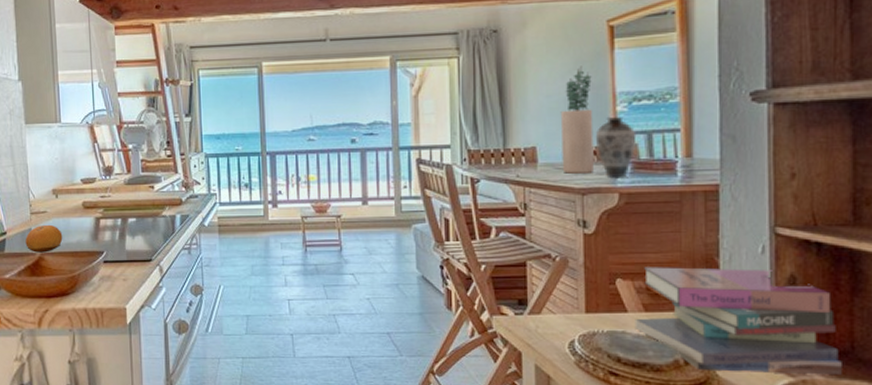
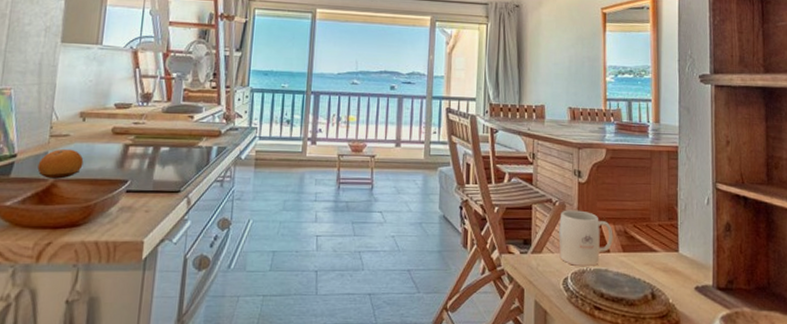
vase: present [560,66,593,174] -> none [564,42,589,131]
mug: none [561,265,631,329] -> present [558,210,613,267]
decorative vase: present [595,116,637,177] -> none [590,84,620,136]
books: present [635,267,842,376] -> none [615,213,762,308]

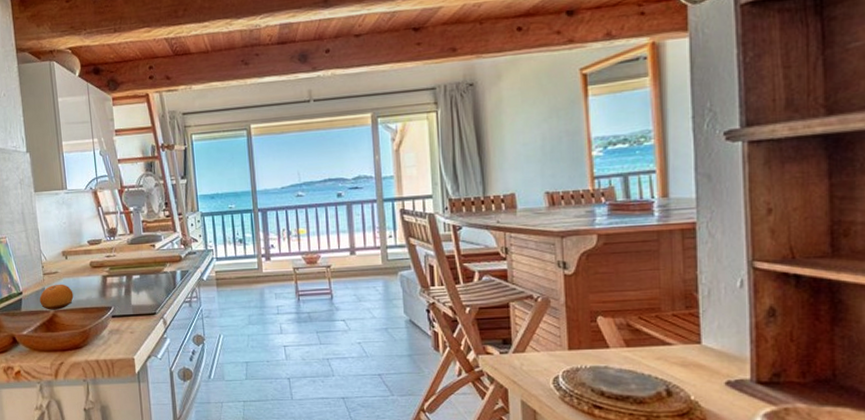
mug: present [558,210,613,267] -> none [543,305,613,365]

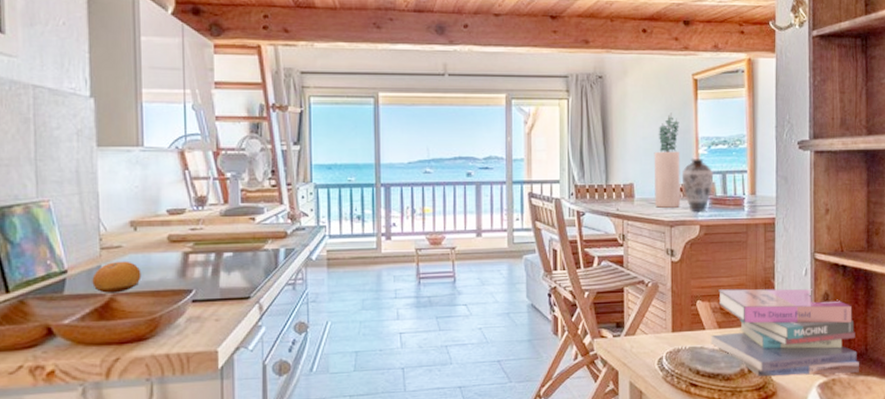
vase: none [537,114,572,218] -> present [654,113,680,208]
decorative vase: none [572,161,613,220] -> present [681,158,714,211]
books: none [616,303,824,403] -> present [710,288,859,377]

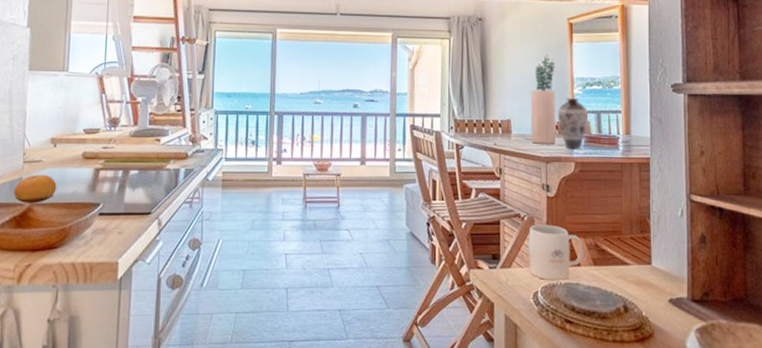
mug: none [652,290,708,346] -> present [528,224,584,281]
books: present [710,288,859,377] -> none [586,226,739,319]

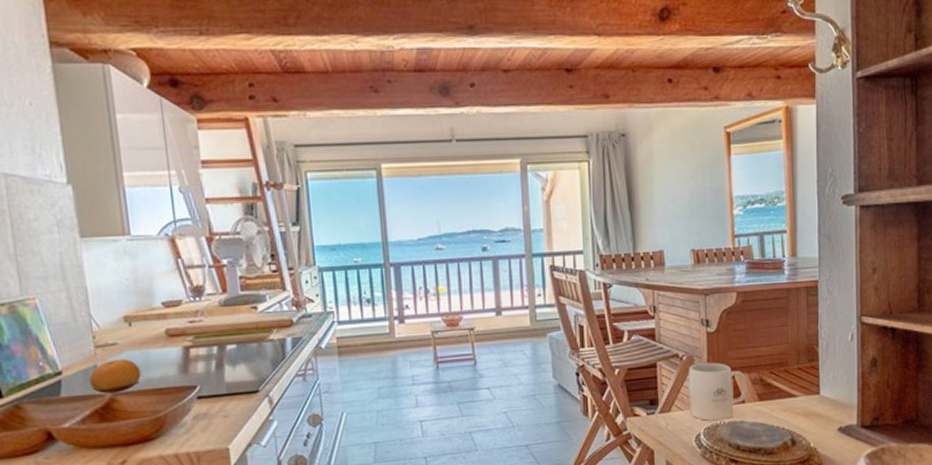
vase: present [530,54,556,144] -> none [684,171,714,276]
decorative vase: present [557,97,589,149] -> none [715,219,751,278]

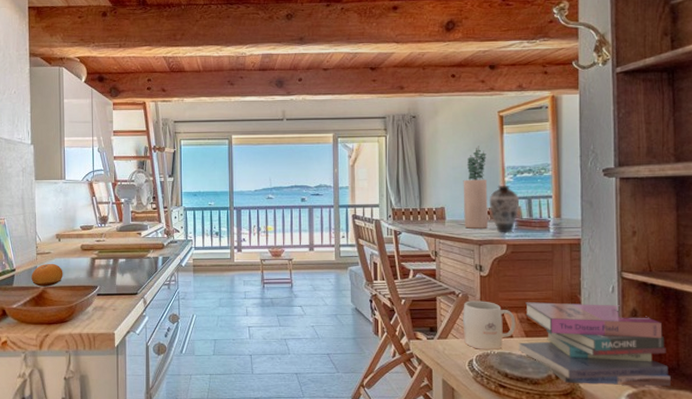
vase: none [684,171,714,276] -> present [463,146,488,229]
decorative vase: none [715,219,751,278] -> present [489,185,520,232]
books: none [751,355,910,449] -> present [518,302,671,387]

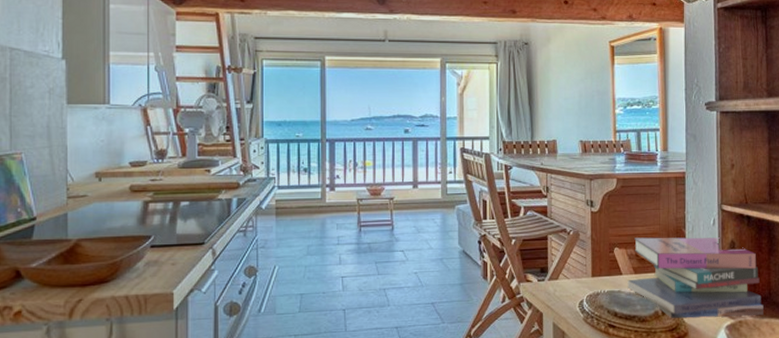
fruit: present [31,263,63,288] -> none [59,209,105,240]
vase: present [463,146,488,229] -> none [575,76,599,162]
mug: present [463,300,516,351] -> none [574,238,625,290]
decorative vase: present [489,185,520,232] -> none [600,117,629,166]

